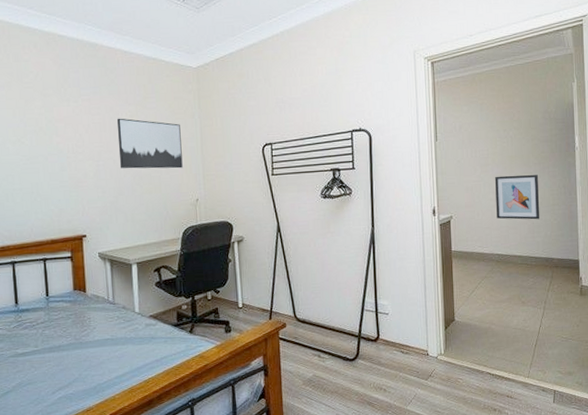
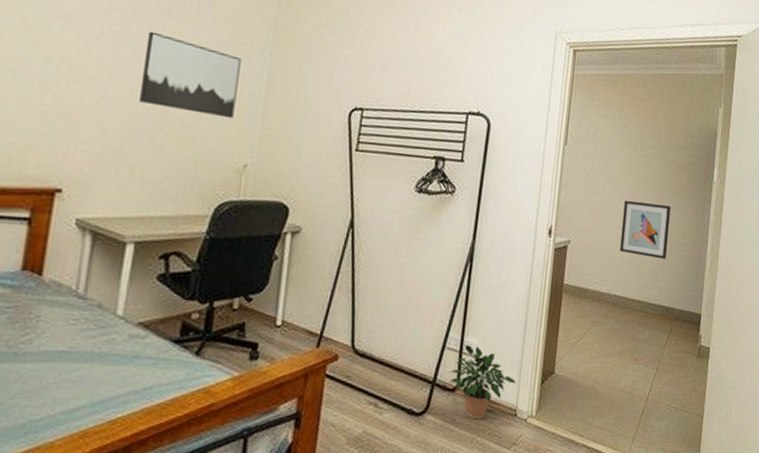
potted plant: none [368,306,425,360] -> present [447,345,517,420]

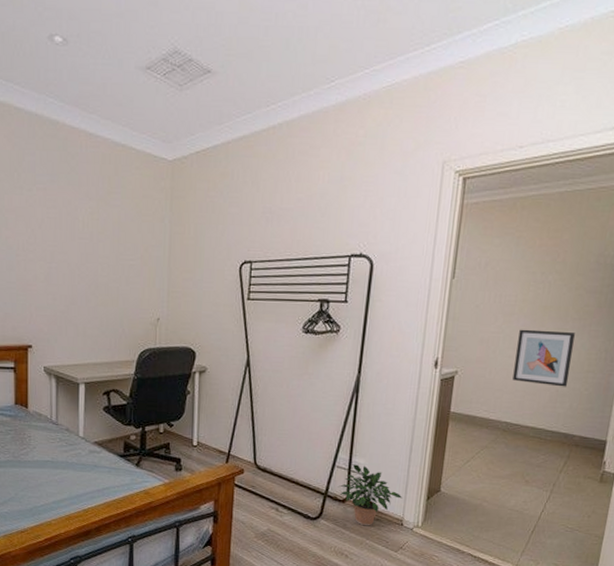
wall art: present [138,31,241,119] -> none [74,214,147,281]

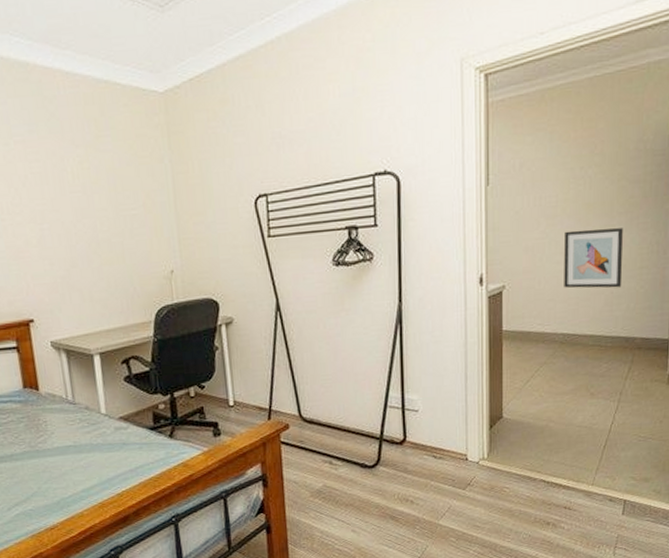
potted plant: present [337,464,403,526] -> none [393,401,464,467]

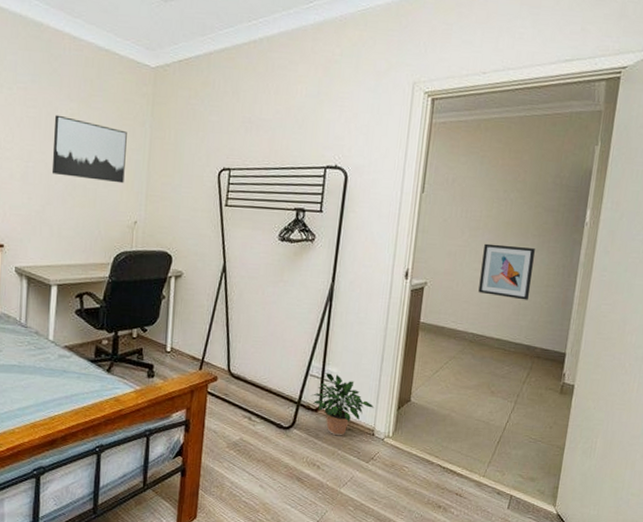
wall art: none [62,165,152,233] -> present [51,115,127,184]
potted plant: none [393,401,464,467] -> present [310,373,374,436]

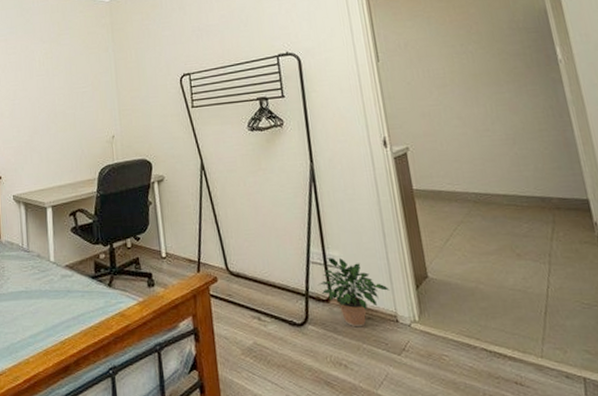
wall art: present [51,115,127,184] -> none [32,56,98,107]
wall art: present [478,243,535,300] -> none [457,95,525,150]

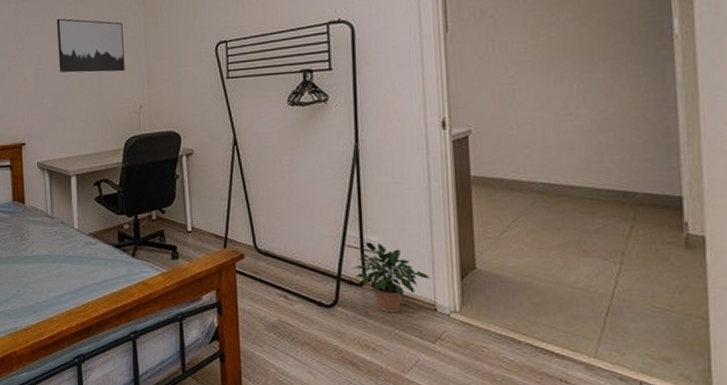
wall art: none [32,56,98,107] -> present [57,18,125,73]

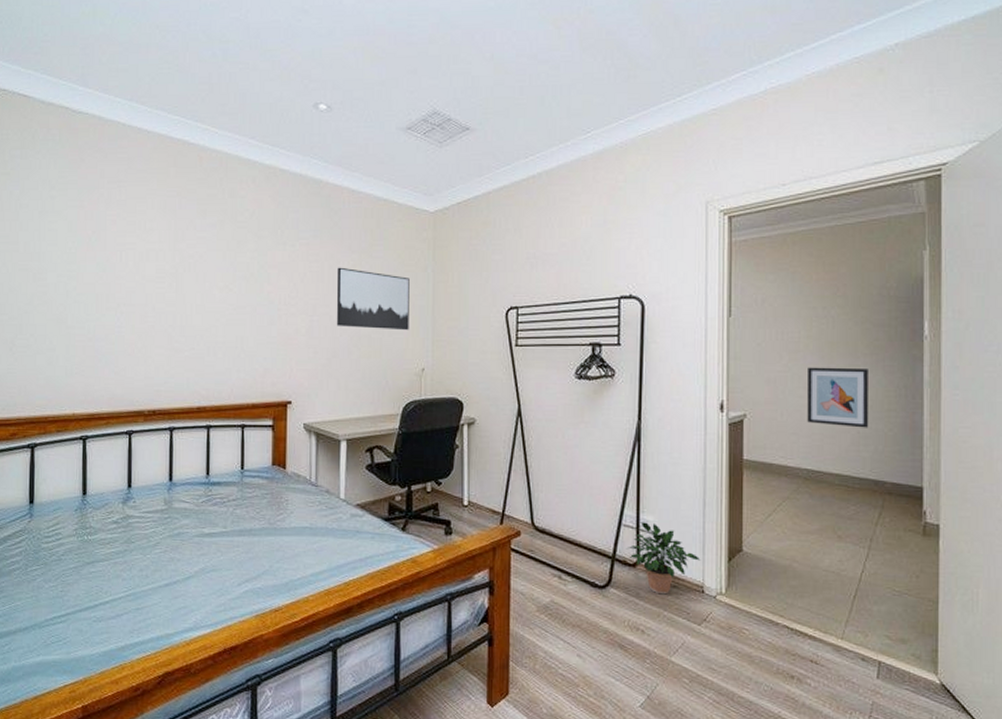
wall art: none [537,75,613,137] -> present [807,367,869,428]

